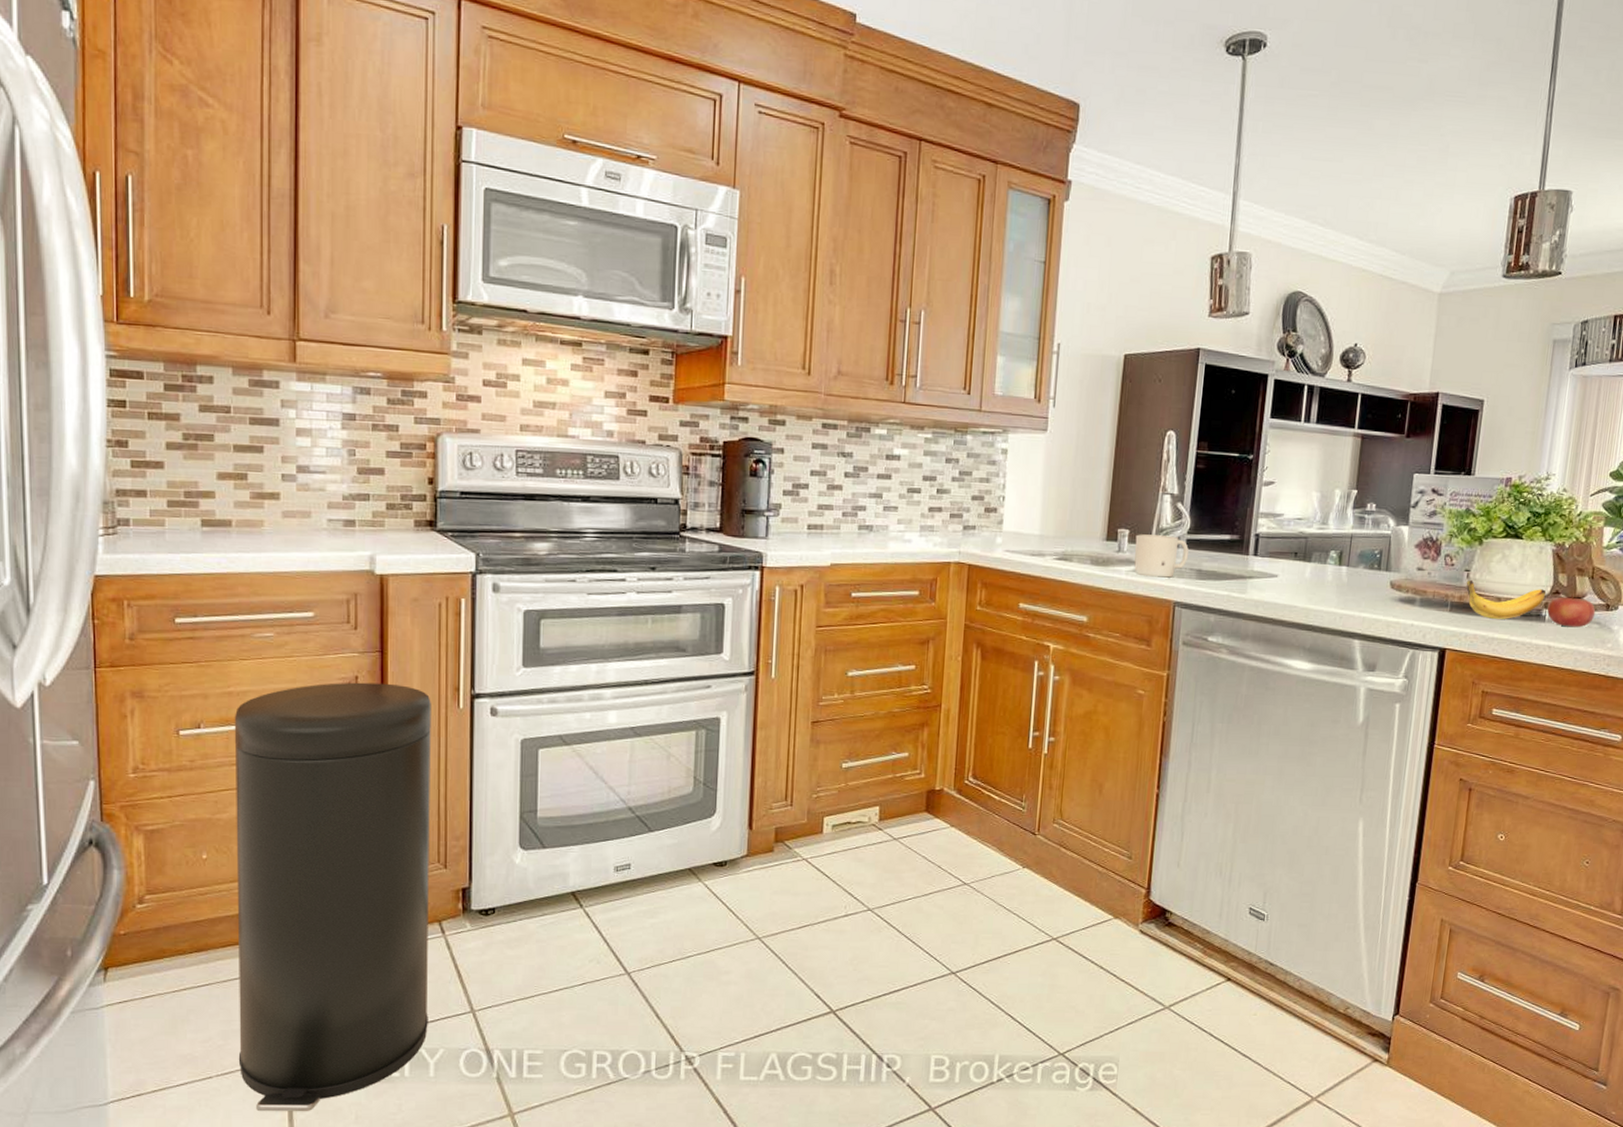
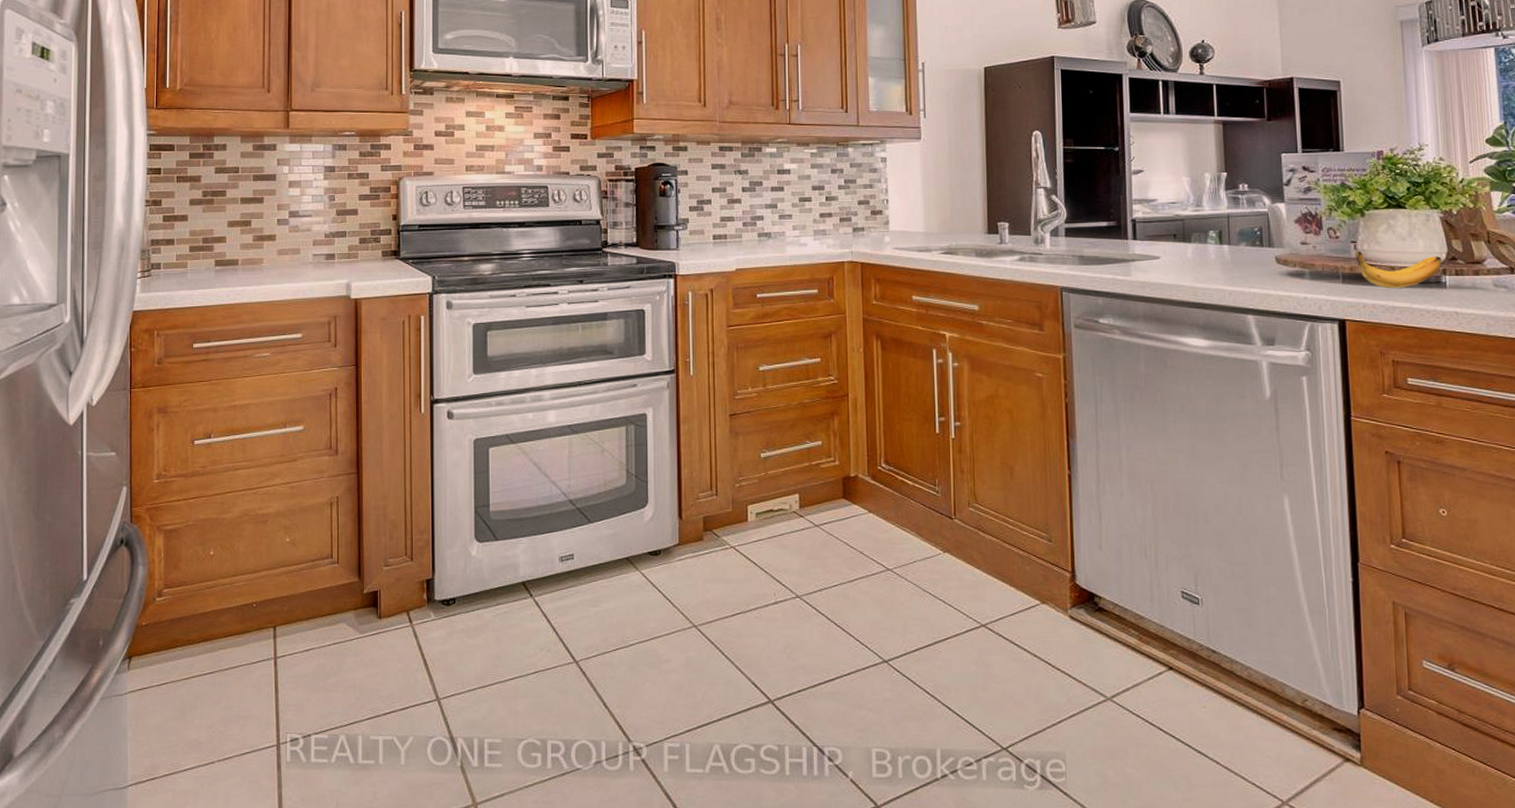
pedal bin: present [234,682,431,1112] -> none [236,393,399,799]
mug: present [1134,534,1189,578] -> none [1015,226,1070,265]
fruit: present [1547,594,1596,628] -> none [1446,260,1500,292]

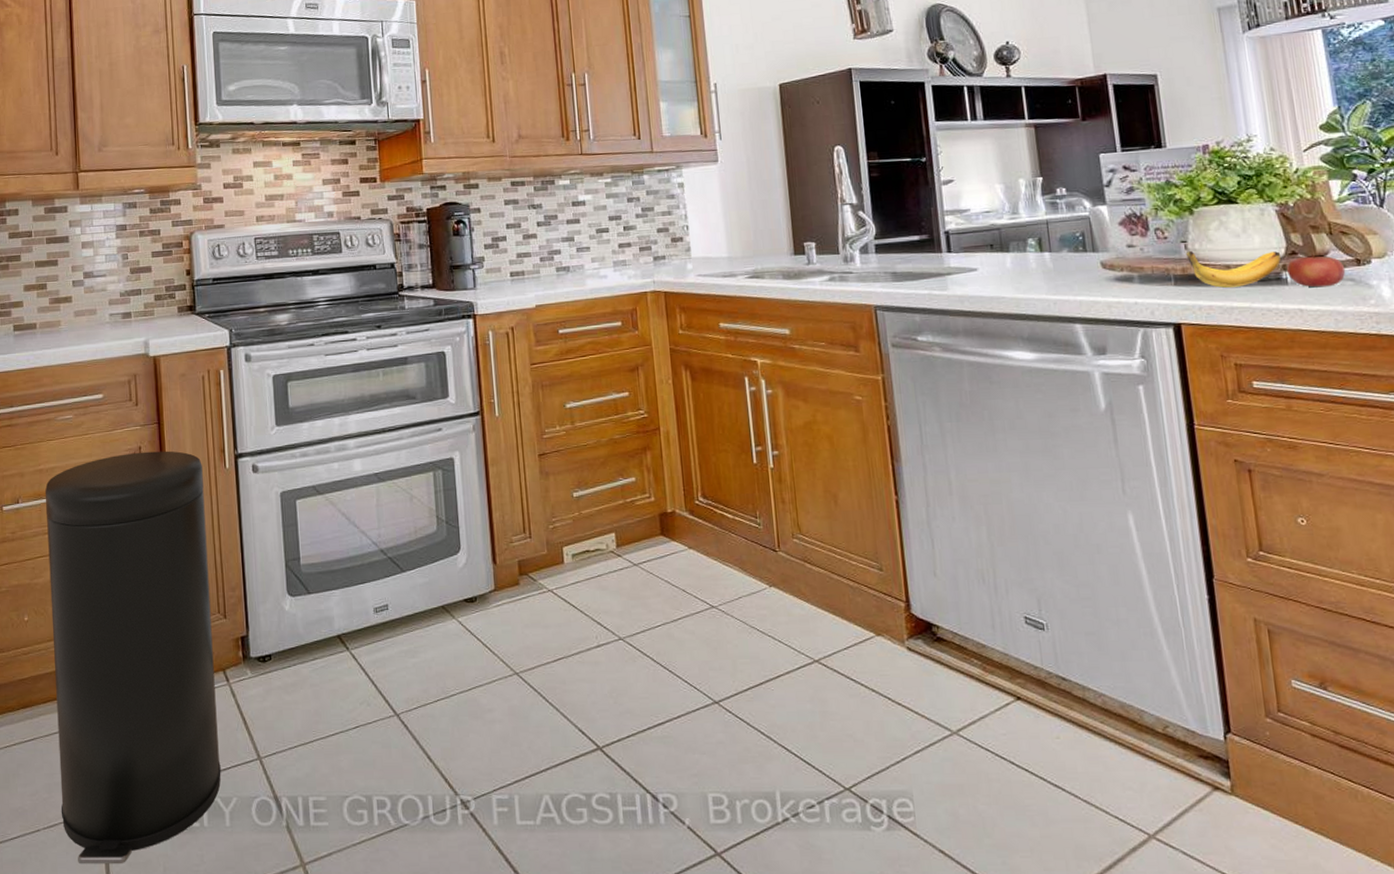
pedal bin: none [236,393,399,799] -> present [44,451,221,864]
fruit: none [1446,260,1500,292] -> present [1286,253,1346,288]

